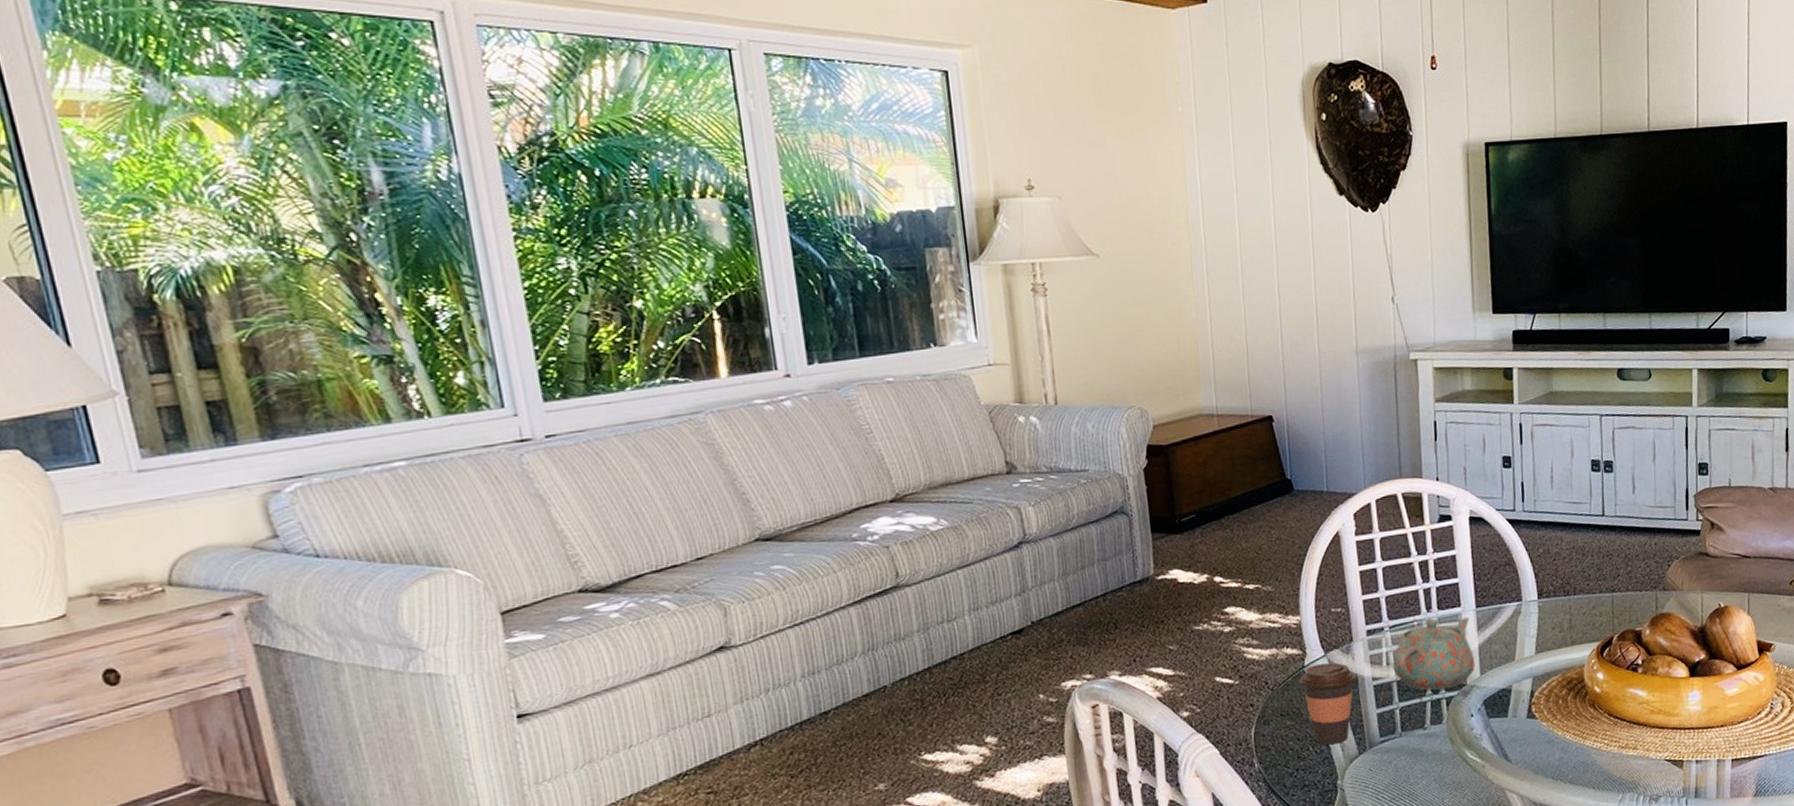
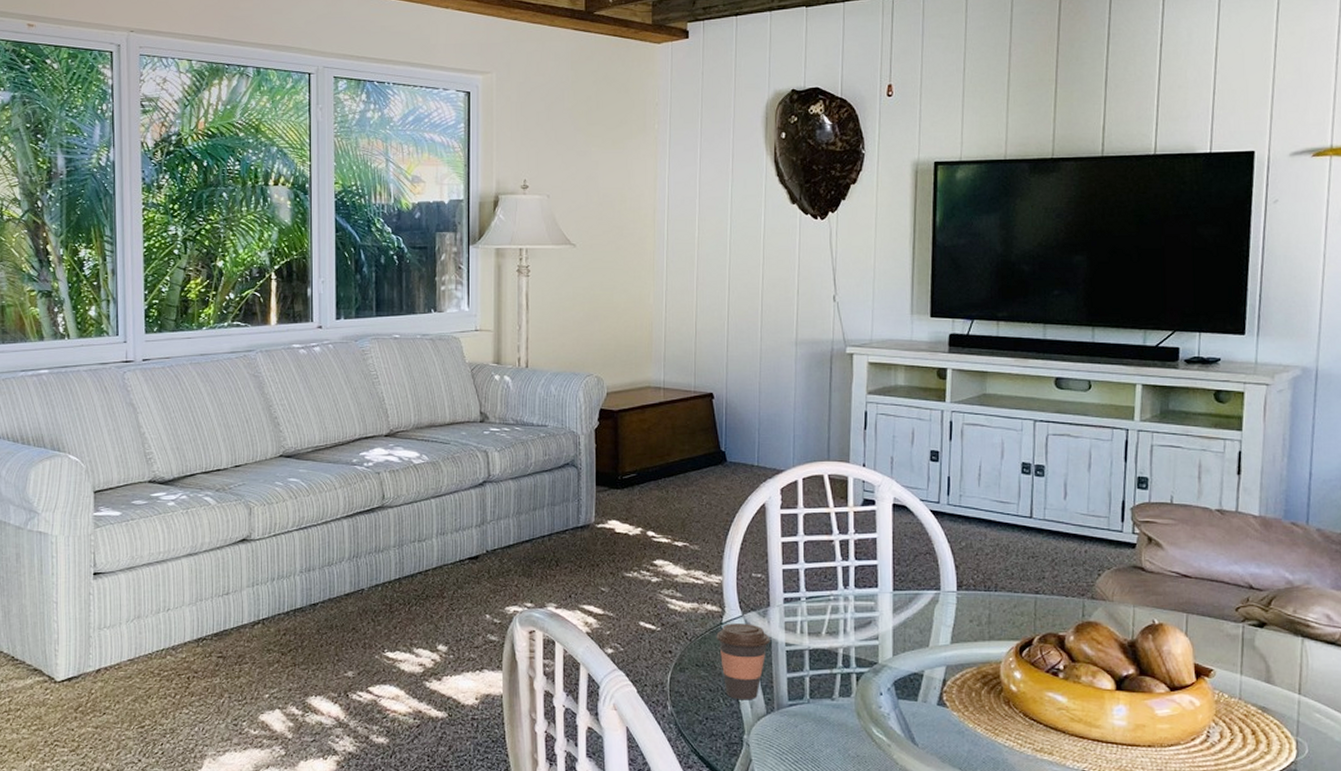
teapot: present [1392,617,1475,691] -> none [806,596,888,665]

